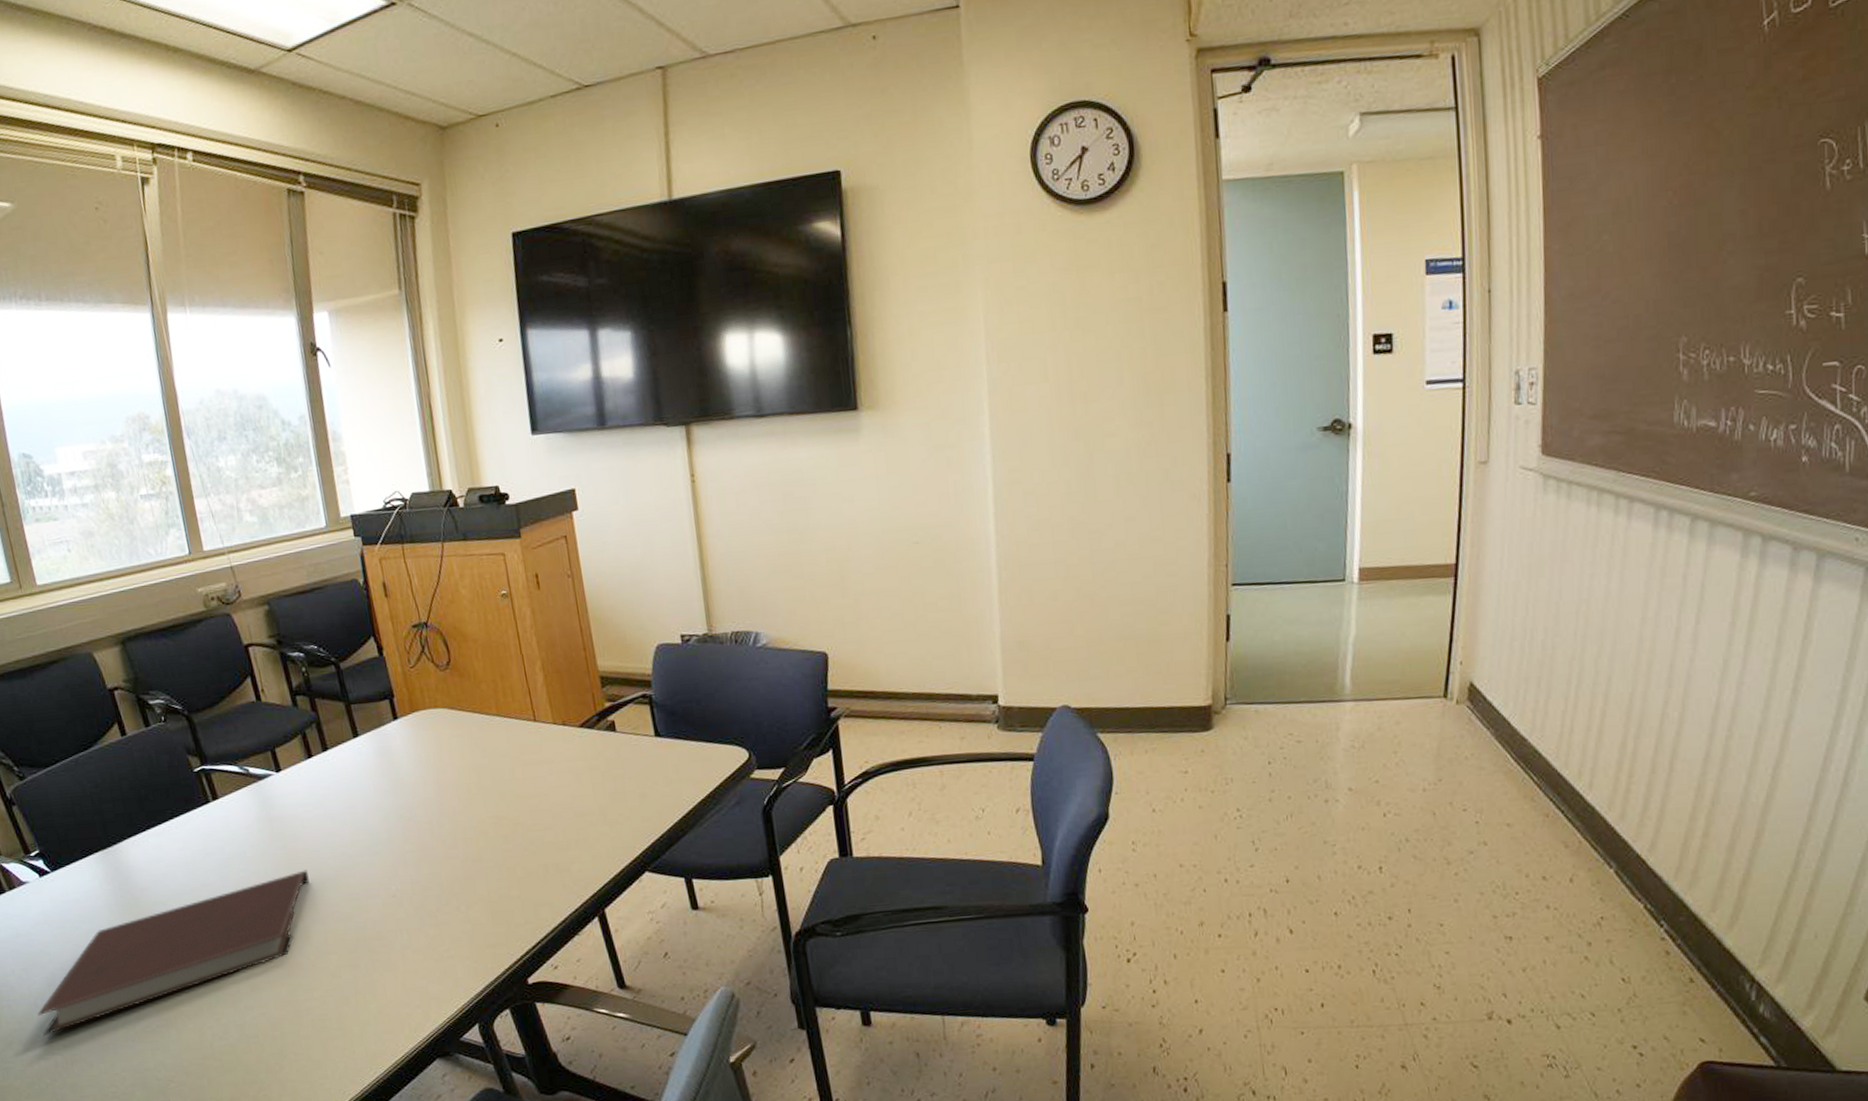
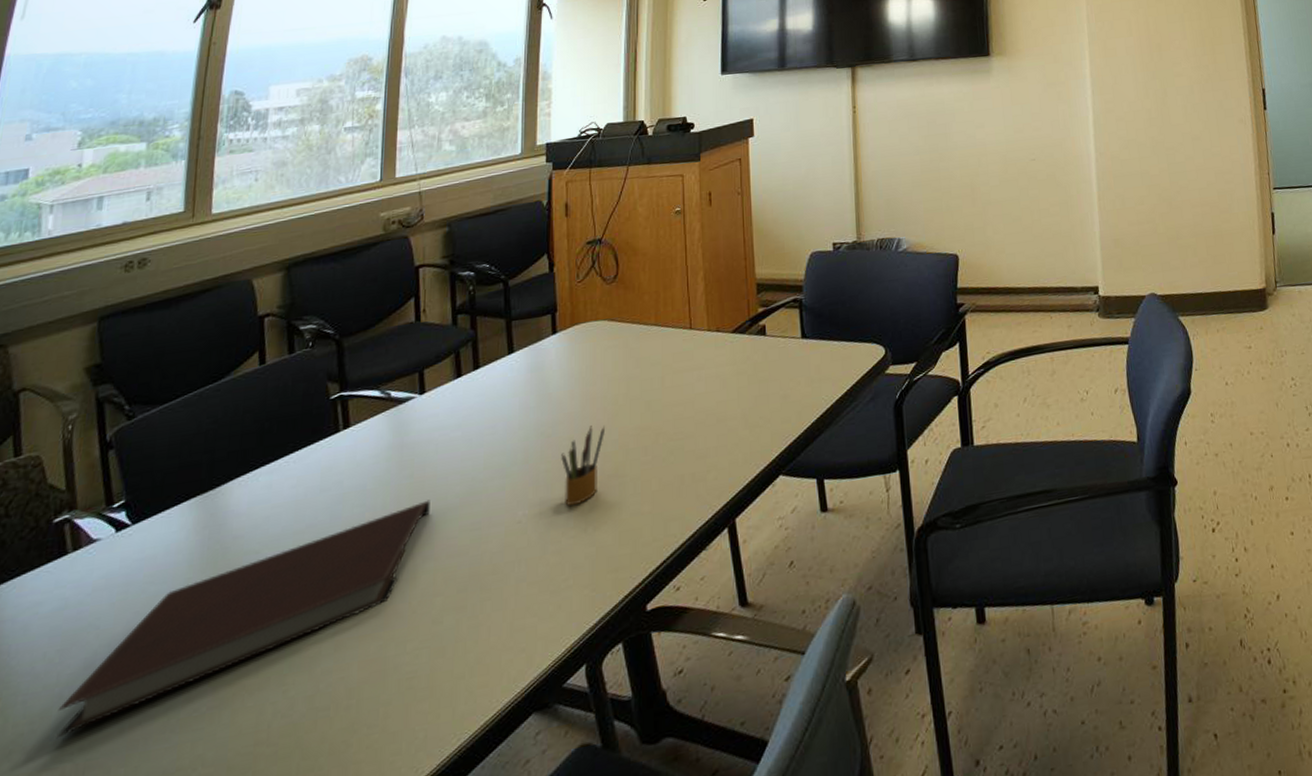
pencil box: none [423,812,464,886] -> present [561,425,606,507]

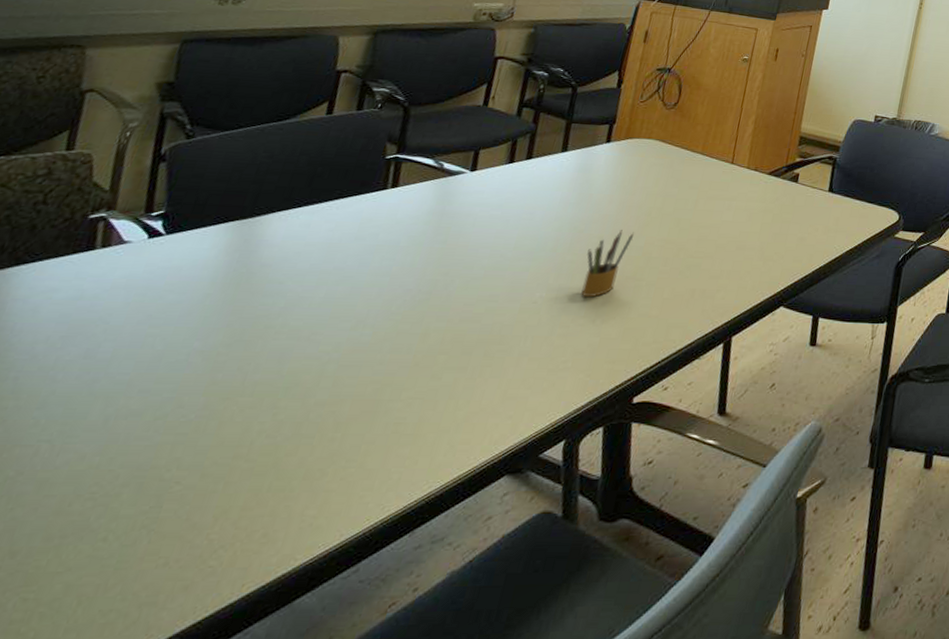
notebook: present [54,500,430,739] -> none [38,266,457,418]

